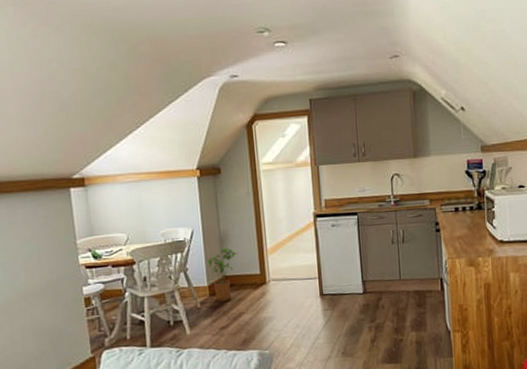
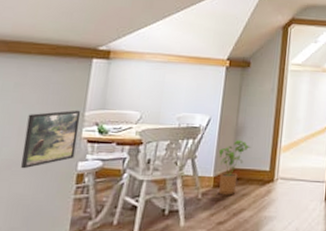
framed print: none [28,239,78,299] -> present [21,110,81,169]

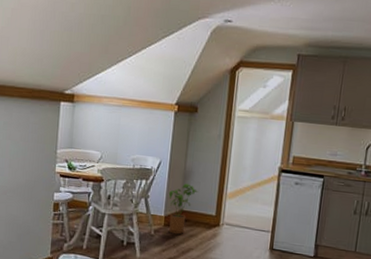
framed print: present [21,110,81,169] -> none [13,147,54,195]

